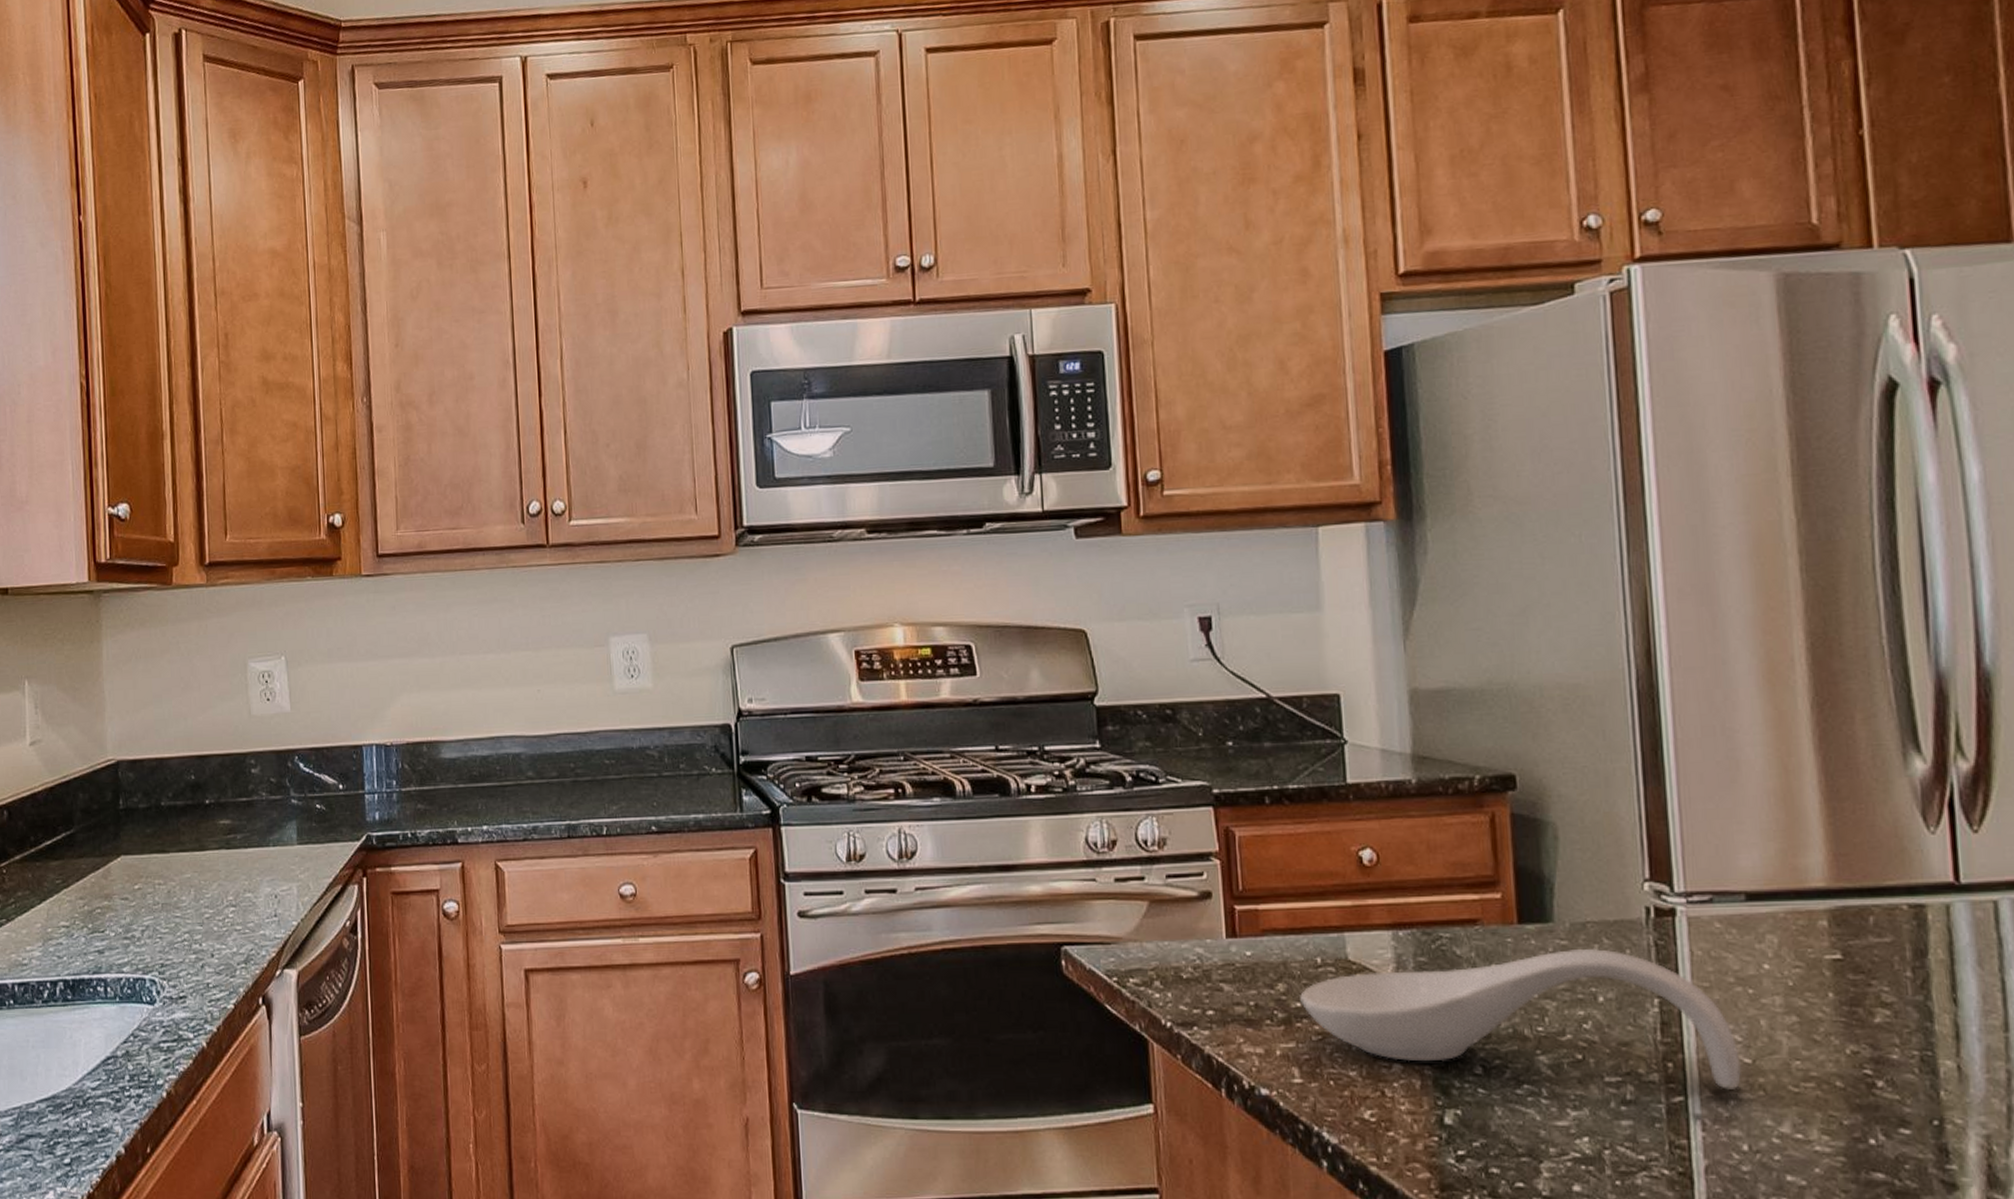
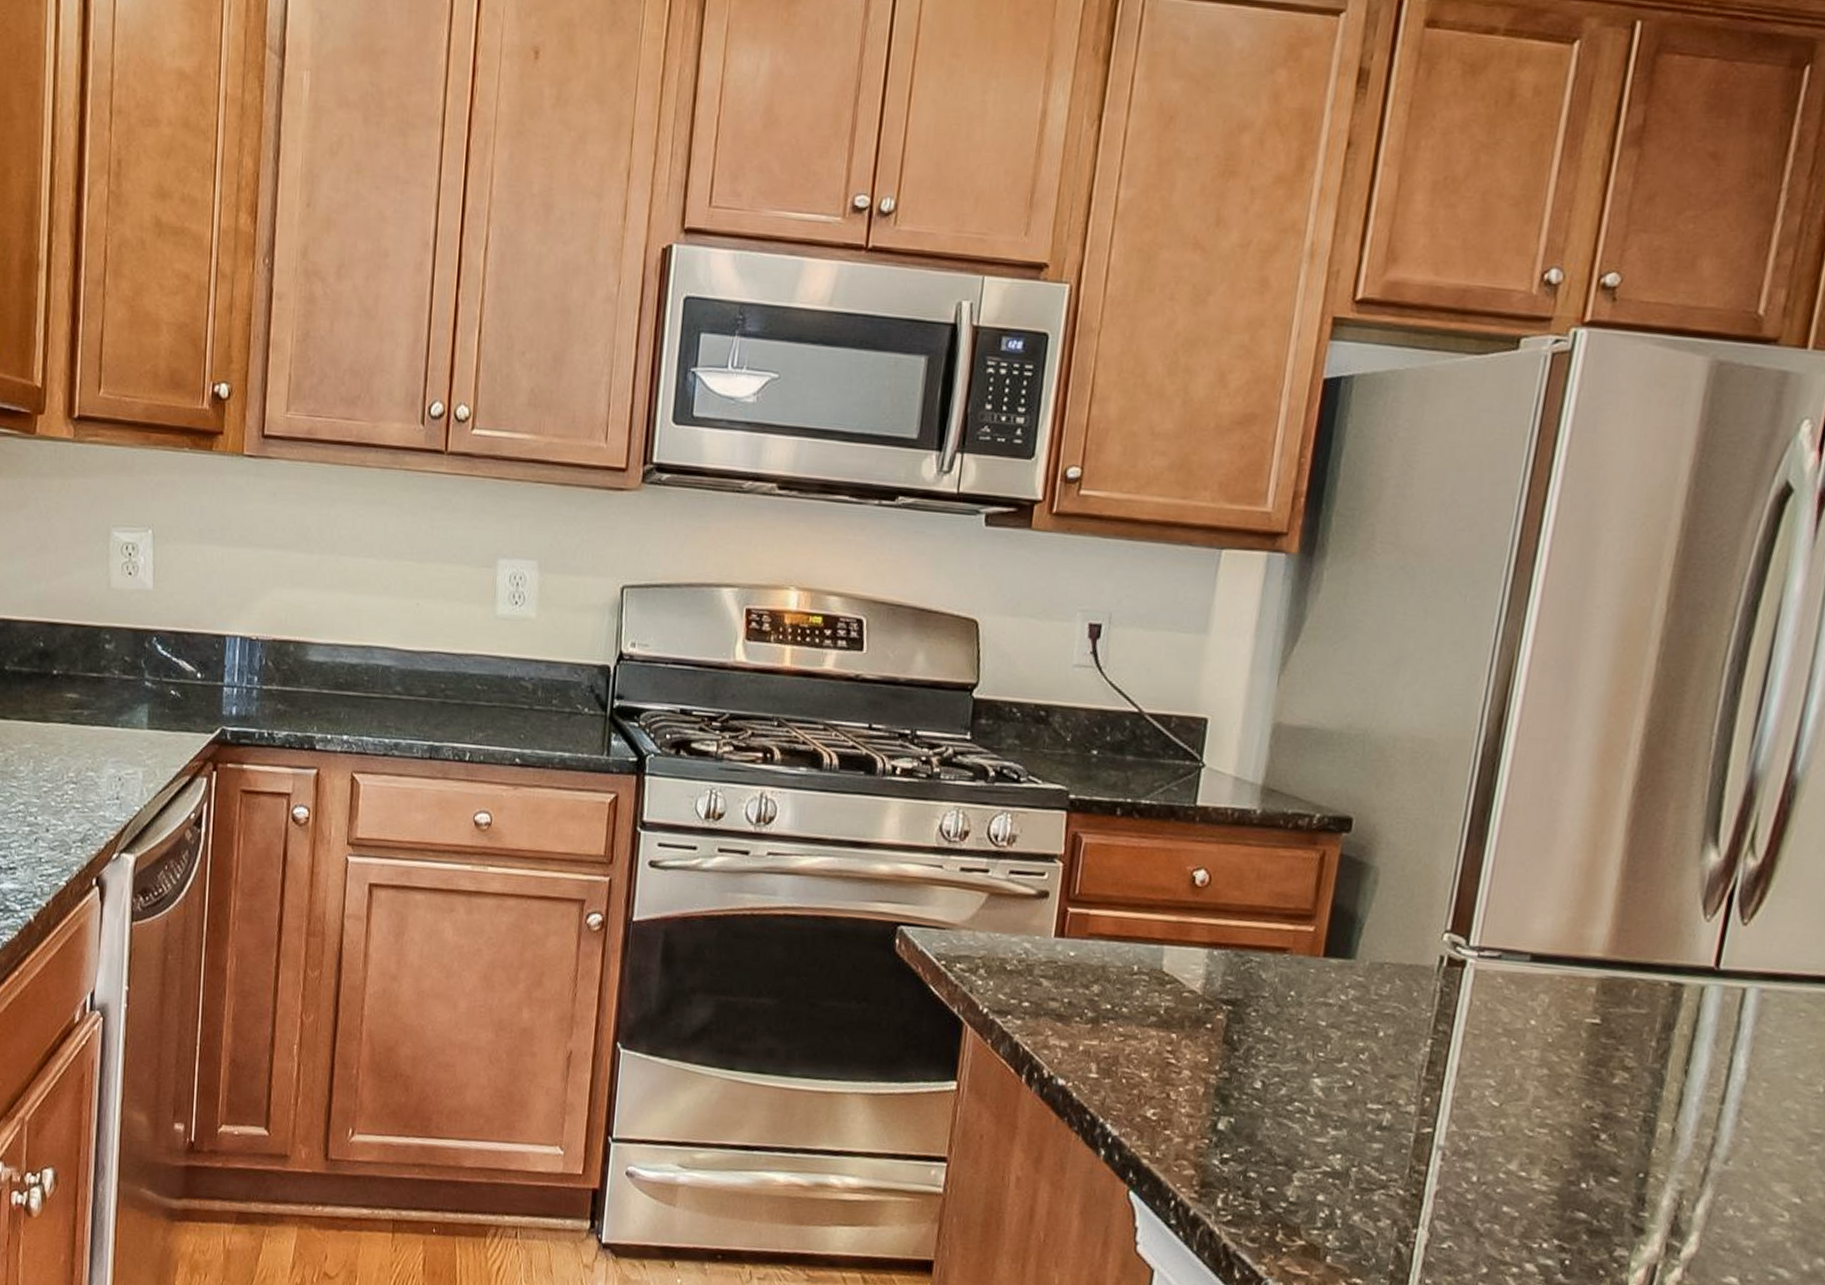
spoon rest: present [1300,948,1742,1090] -> none [1110,984,1490,1127]

